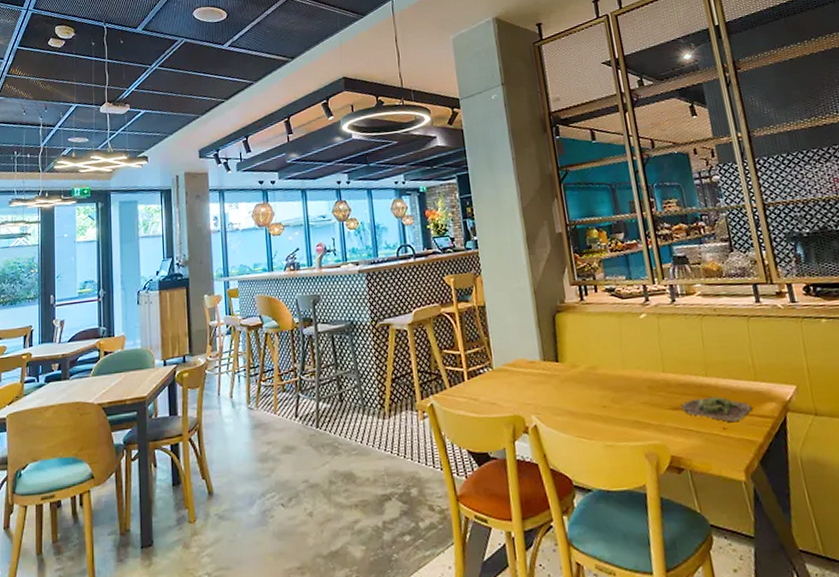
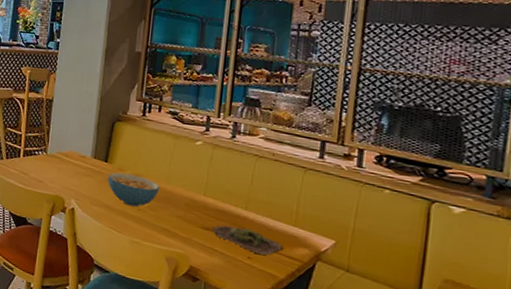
cereal bowl: none [562,368,619,406] -> present [107,172,160,207]

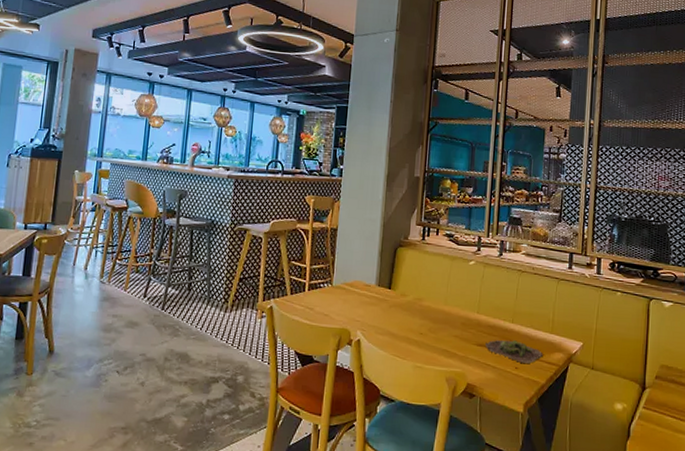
cereal bowl: present [107,172,160,207] -> none [391,298,439,332]

